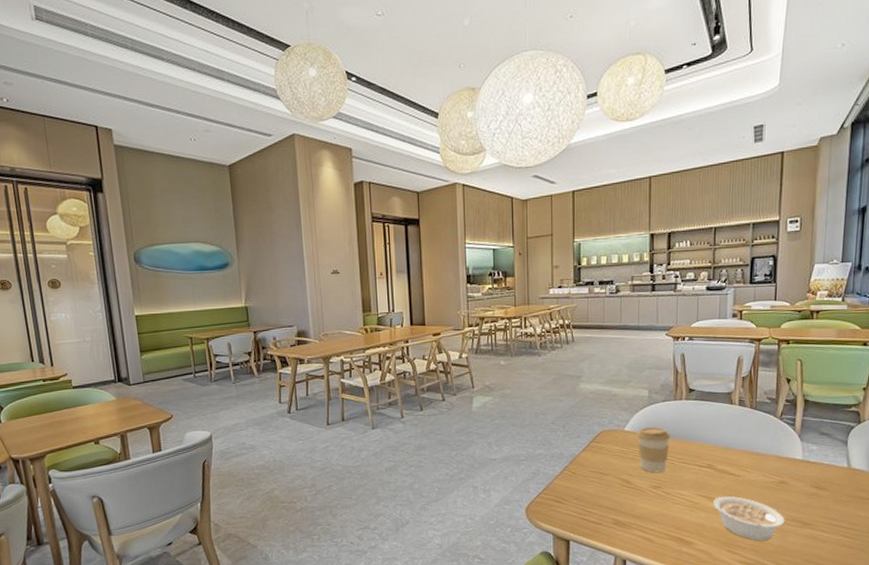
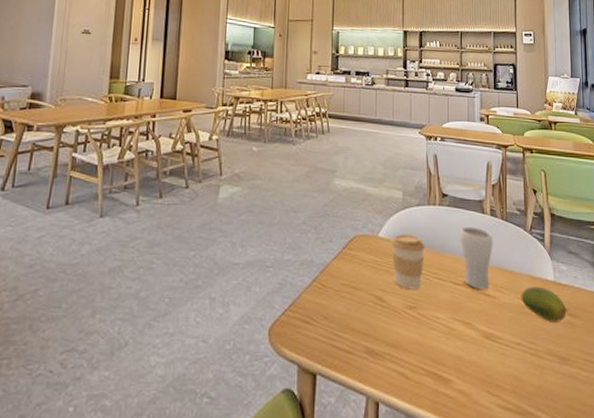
drinking glass: none [706,416,740,470] -> present [460,226,493,290]
legume: present [713,496,785,541] -> none [470,322,543,379]
fruit: none [766,465,815,494] -> present [521,286,568,322]

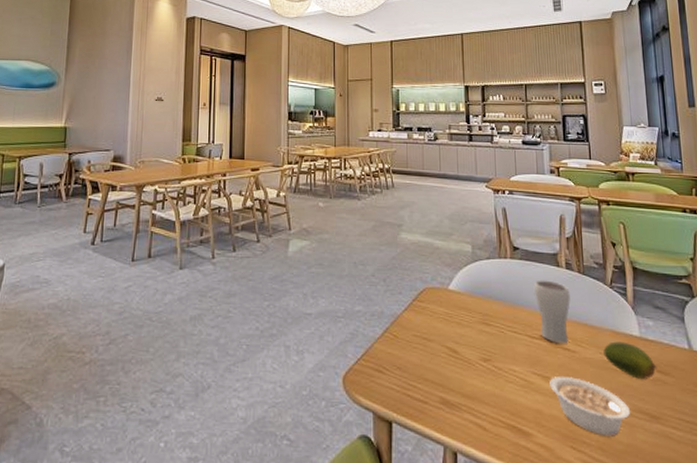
coffee cup: present [391,233,425,290] -> none [462,286,497,342]
legume: none [470,322,543,379] -> present [550,377,631,436]

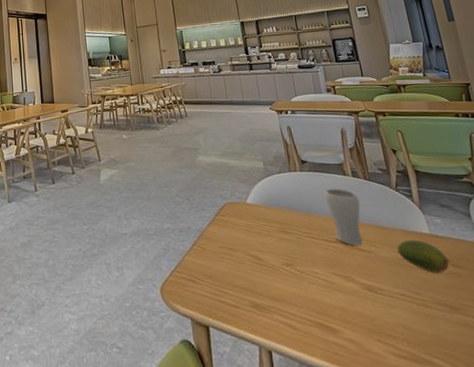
legume: present [550,377,631,436] -> none [350,275,431,329]

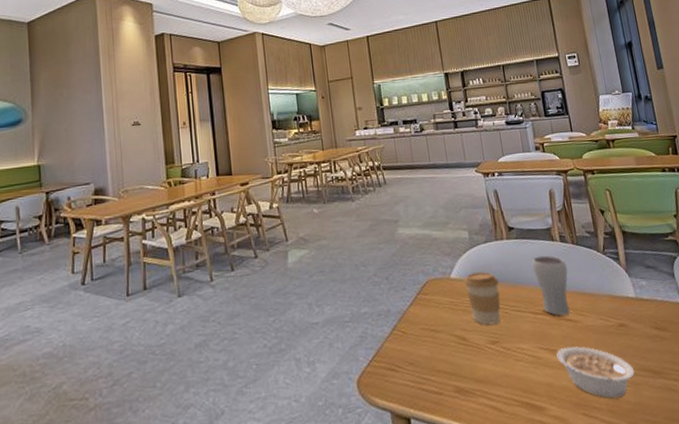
coffee cup: none [259,199,295,249] -> present [464,271,501,326]
legume: none [350,275,431,329] -> present [556,346,635,399]
fruit: present [397,239,451,273] -> none [603,304,655,338]

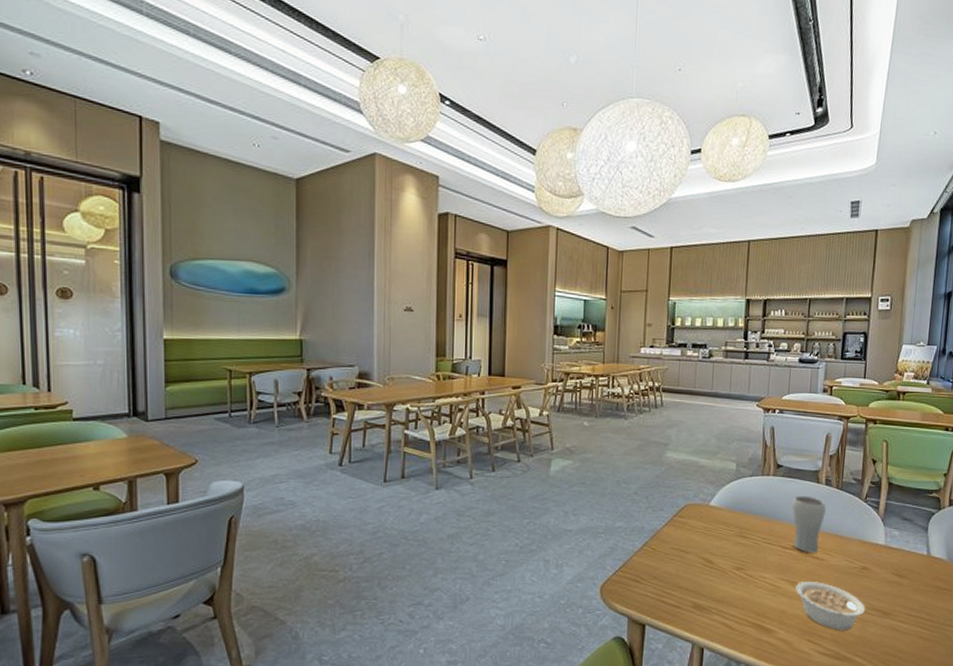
coffee cup: present [464,271,501,326] -> none [722,502,756,553]

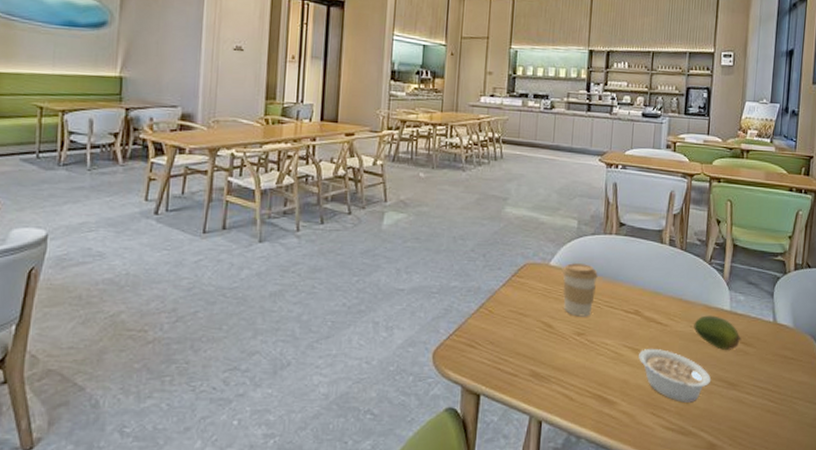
coffee cup: none [722,502,756,553] -> present [563,262,598,317]
drinking glass: present [792,495,826,553] -> none [635,256,670,318]
fruit: none [849,550,896,582] -> present [694,315,742,350]

